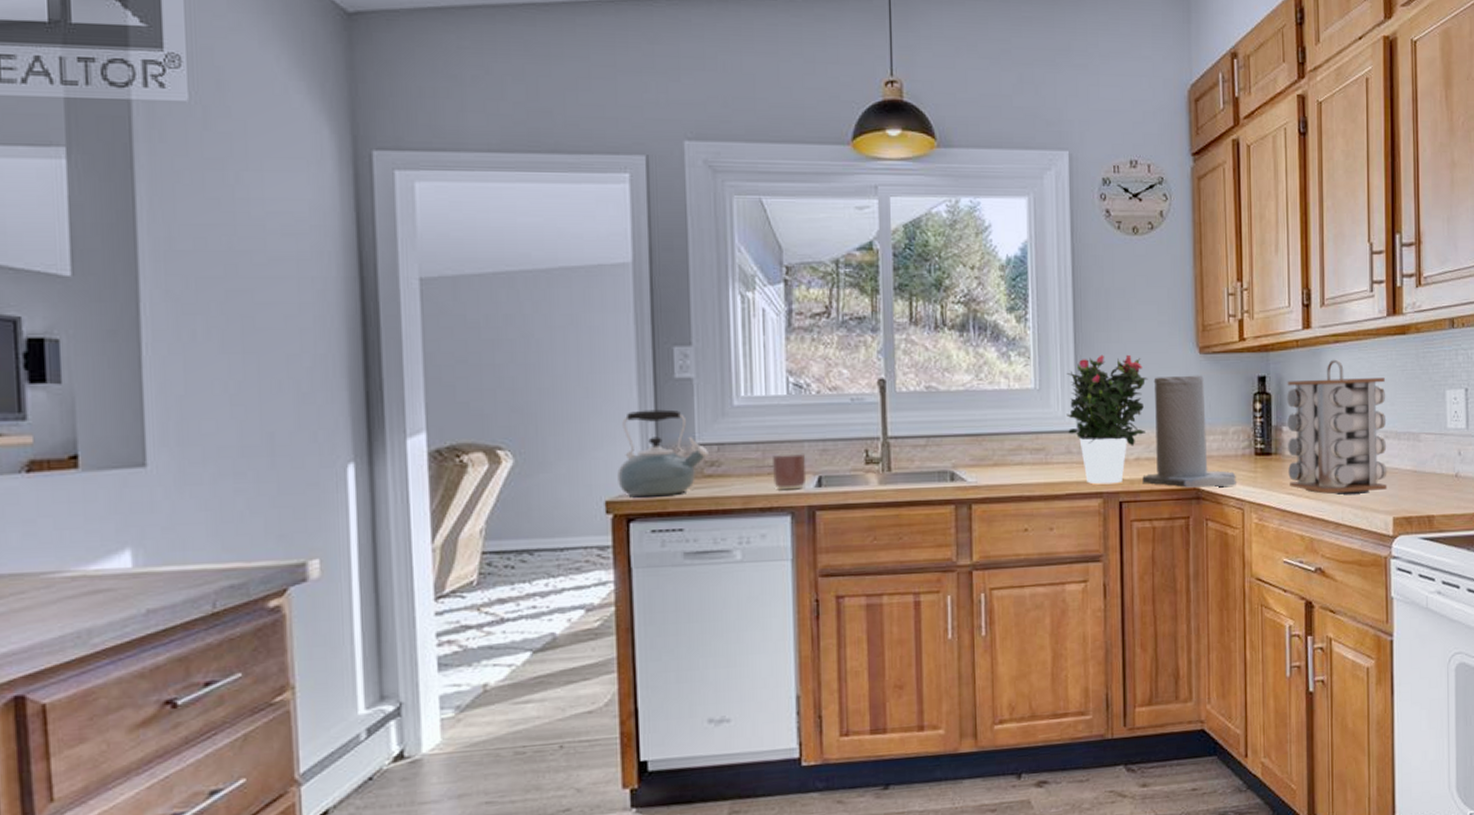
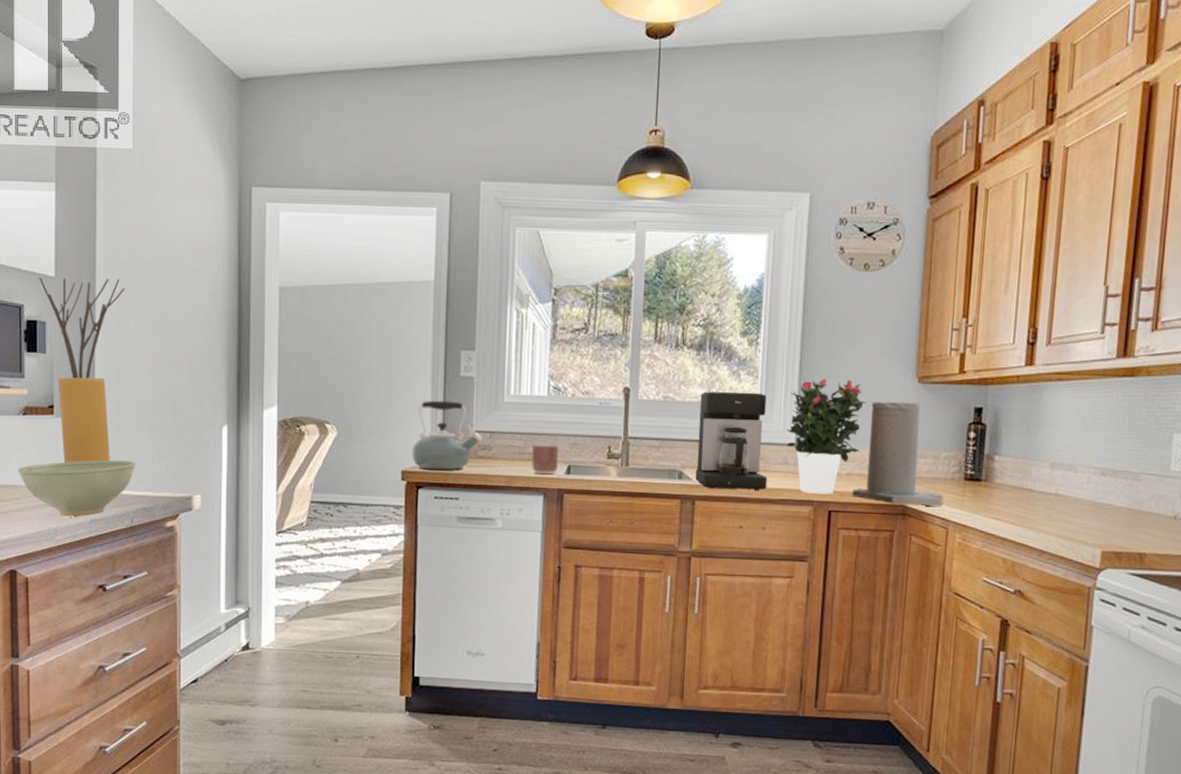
bowl: none [21,523,217,610] -> present [18,460,136,517]
vase: none [45,276,187,534] -> present [39,277,126,463]
coffee maker: none [968,375,1050,489] -> present [695,392,768,490]
spice rack: present [1287,359,1388,495] -> none [996,396,1107,525]

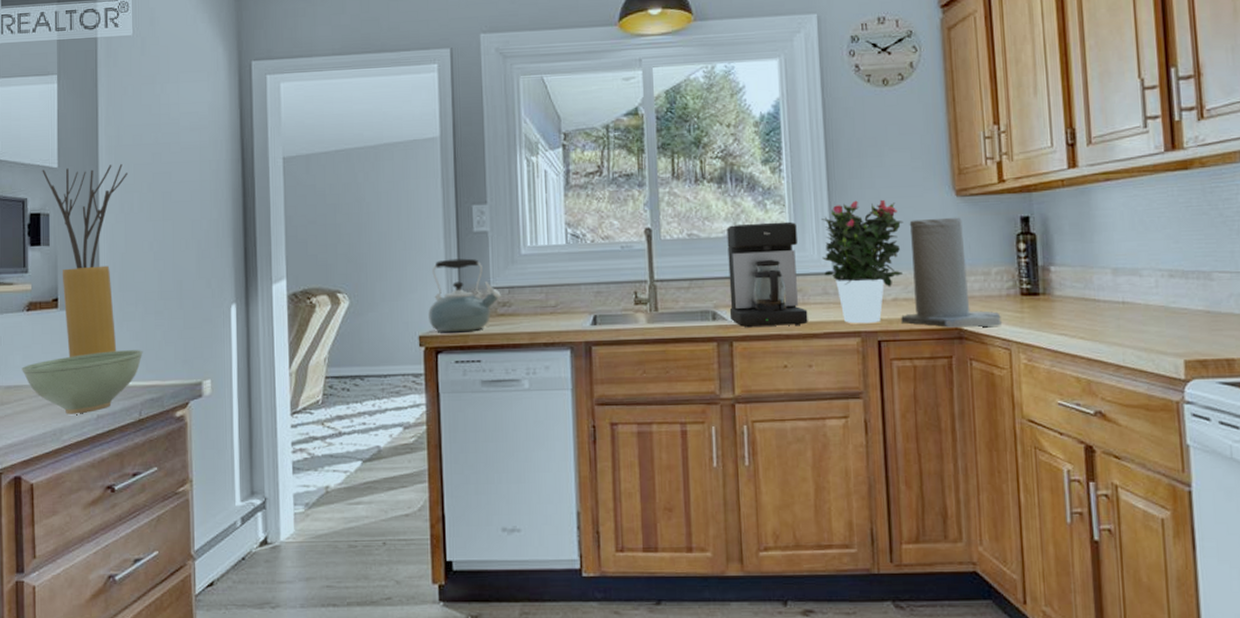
mug: present [532,443,559,475] -> none [555,294,584,328]

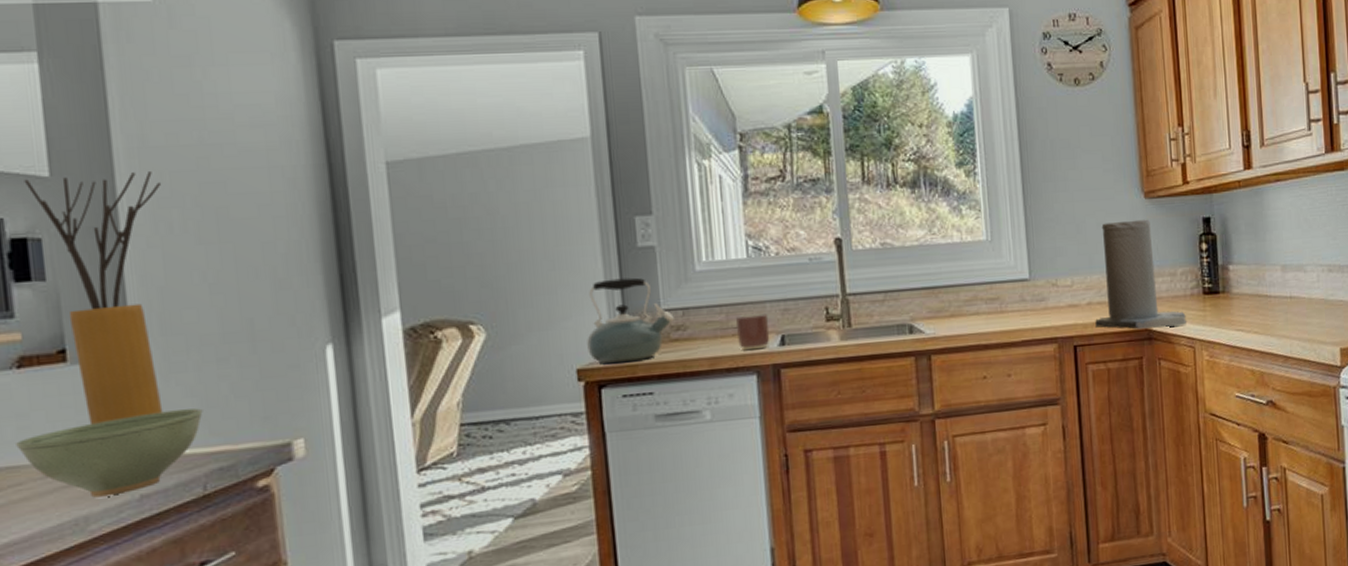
mug: none [555,294,584,328] -> present [736,313,770,351]
coffee maker: present [727,221,808,328] -> none [921,227,1006,340]
potted flower: present [821,199,904,324] -> none [1017,202,1097,330]

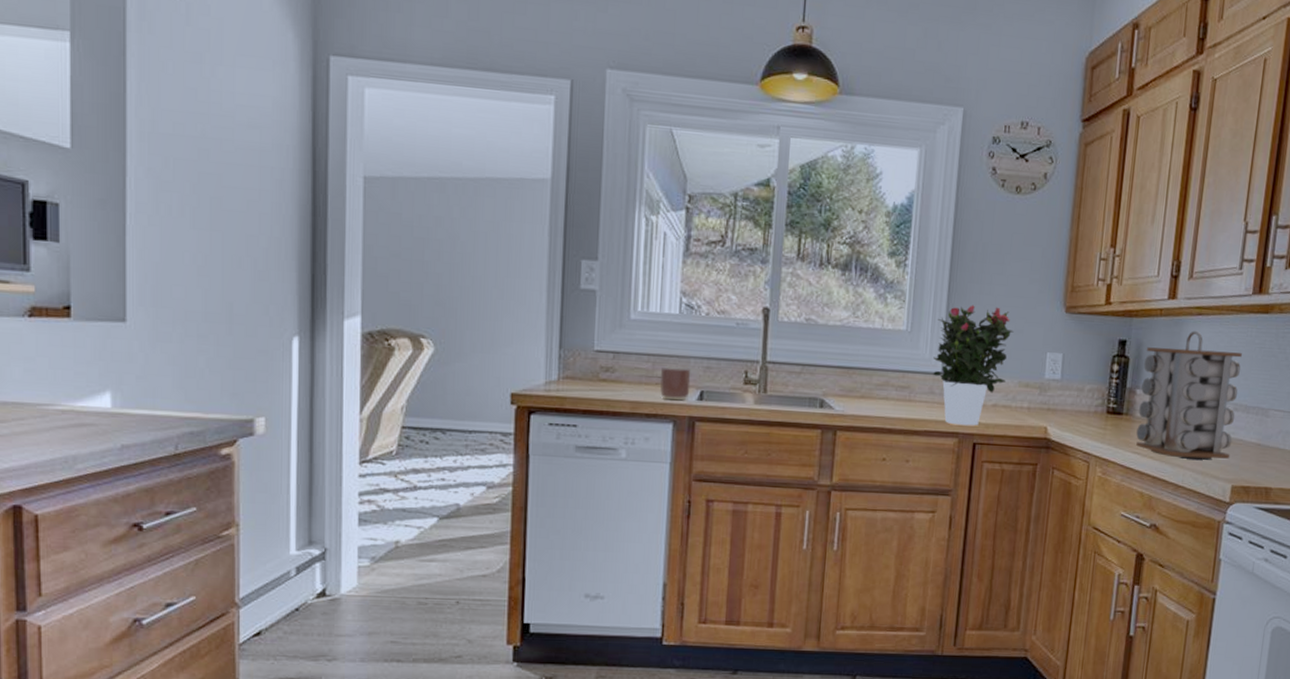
bowl: present [16,408,203,498] -> none [22,374,181,442]
vase: present [24,172,163,424] -> none [49,148,166,377]
kettle: present [587,277,674,364] -> none [523,314,605,395]
potted flower: none [1017,202,1097,330] -> present [933,305,1014,426]
paper towel: present [1095,219,1186,330] -> none [997,331,1086,440]
spice rack: none [1231,197,1333,329] -> present [1136,330,1242,460]

